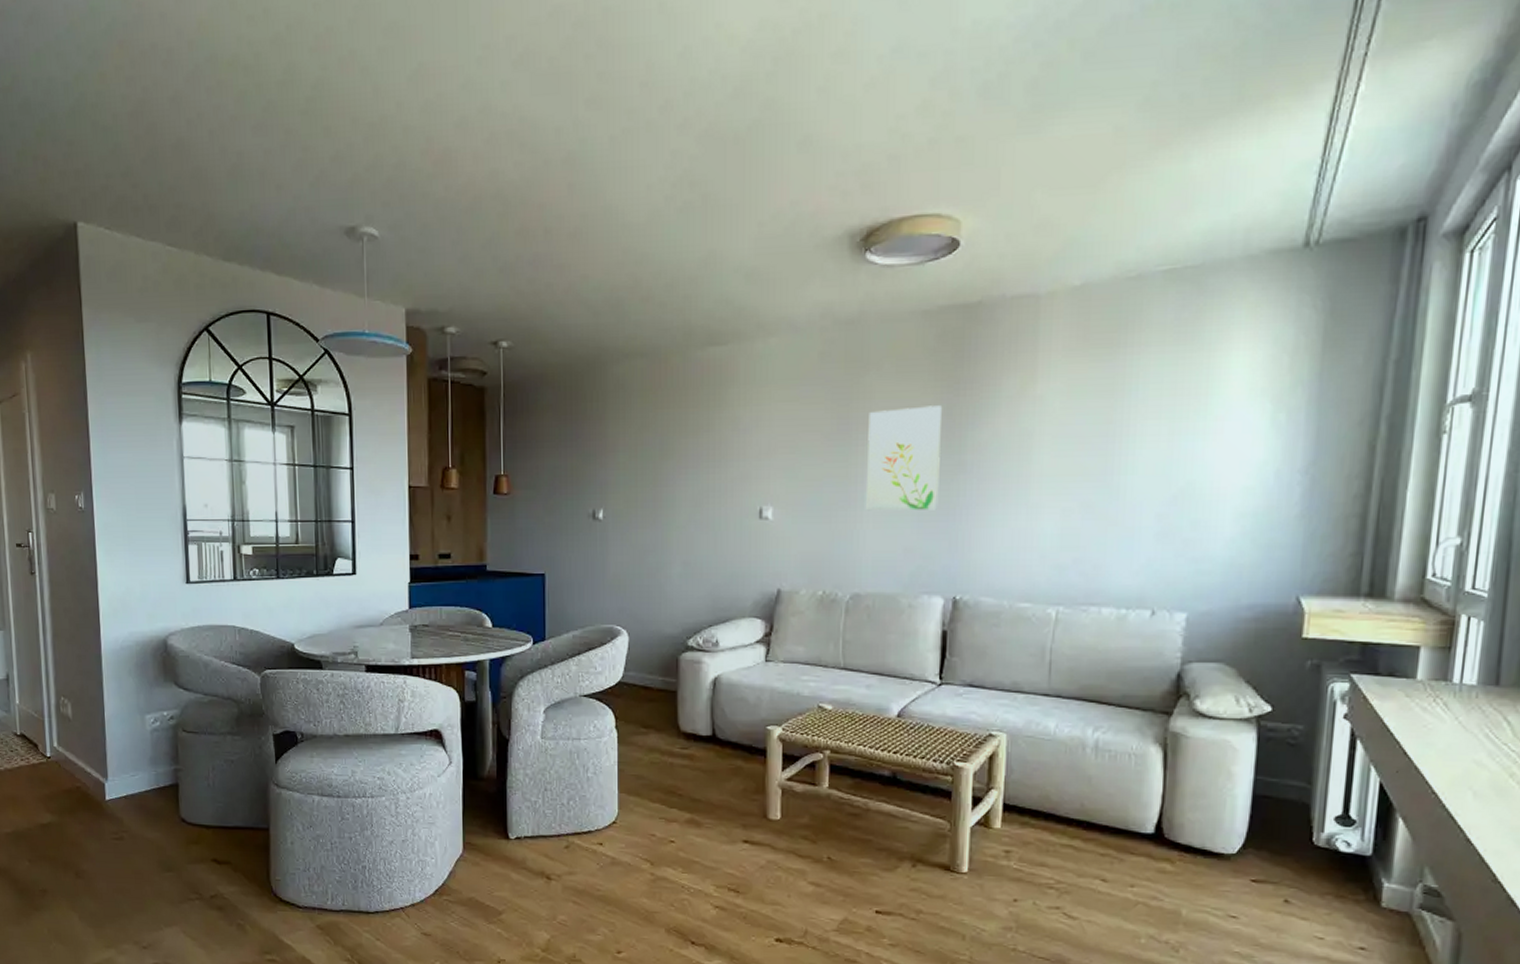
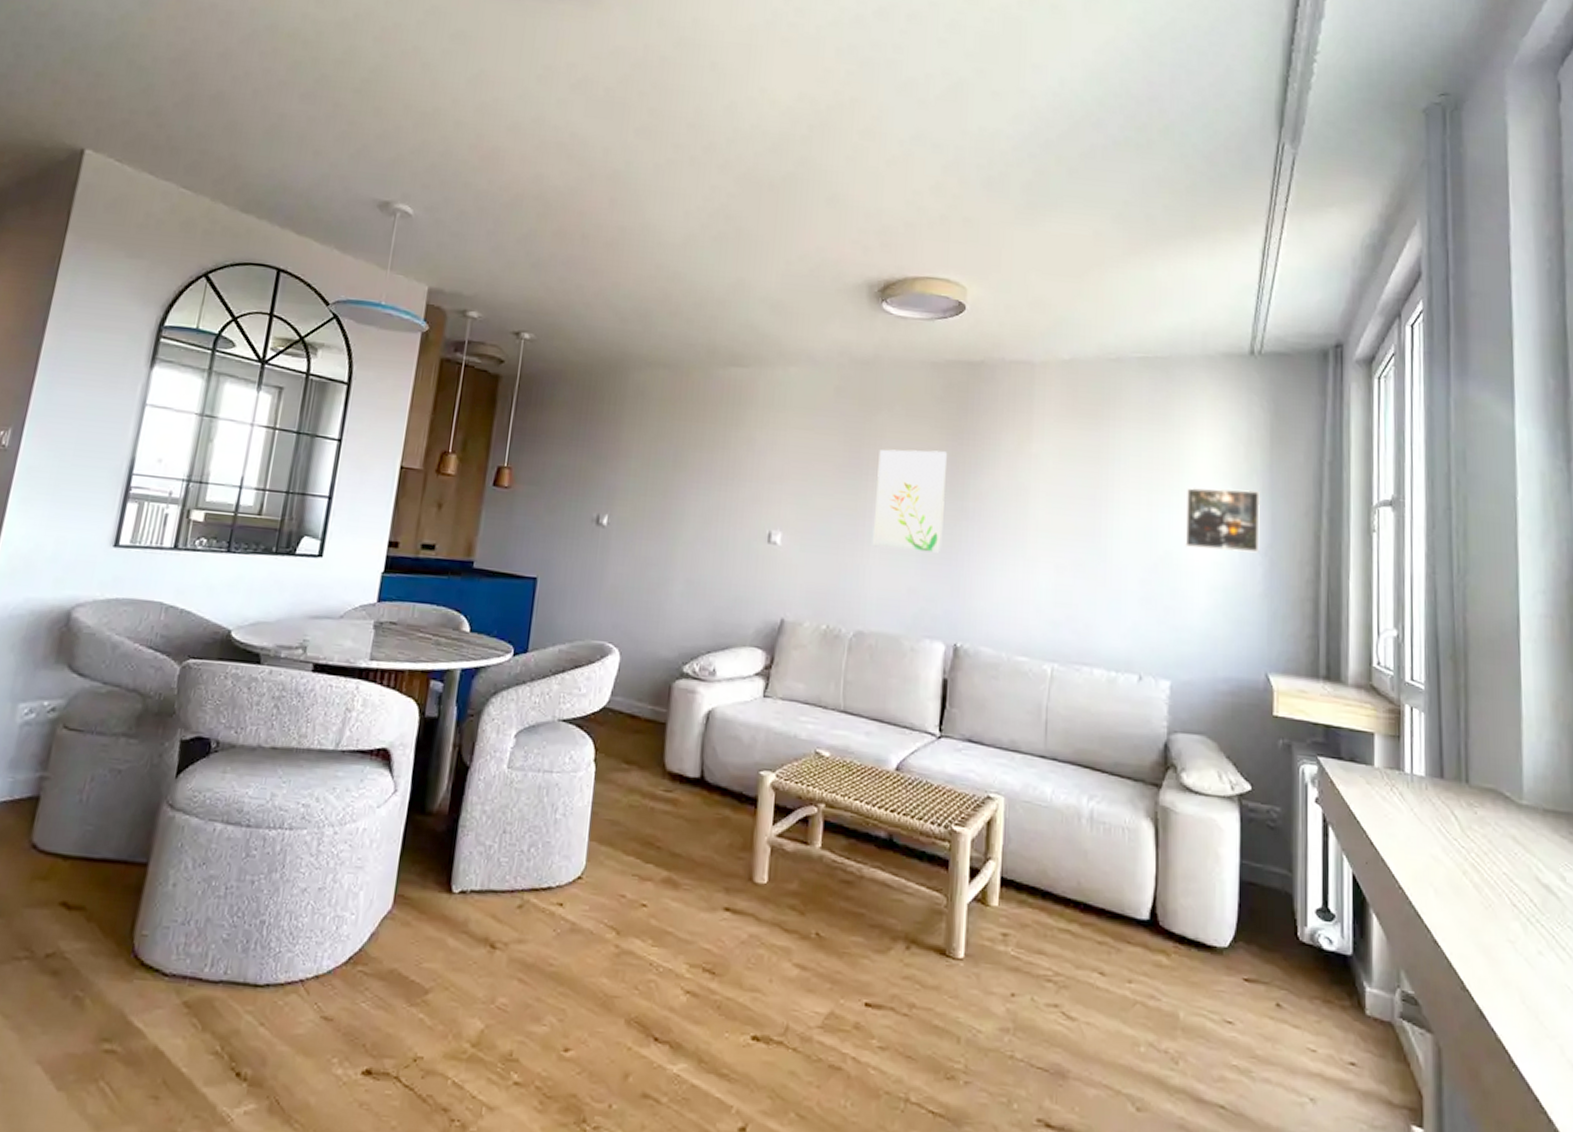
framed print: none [1211,403,1306,475] -> present [1185,487,1261,553]

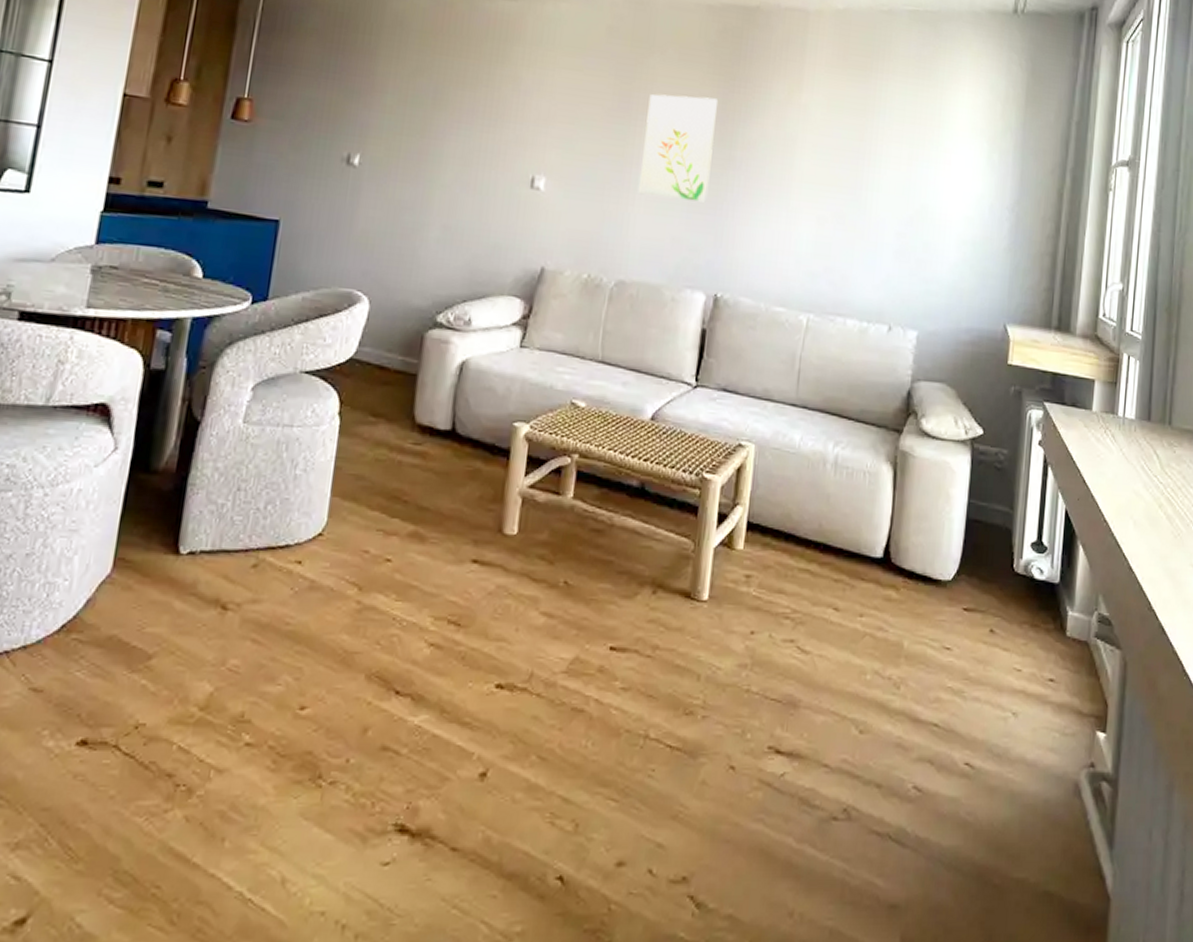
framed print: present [1185,487,1261,553] -> none [940,142,1013,209]

